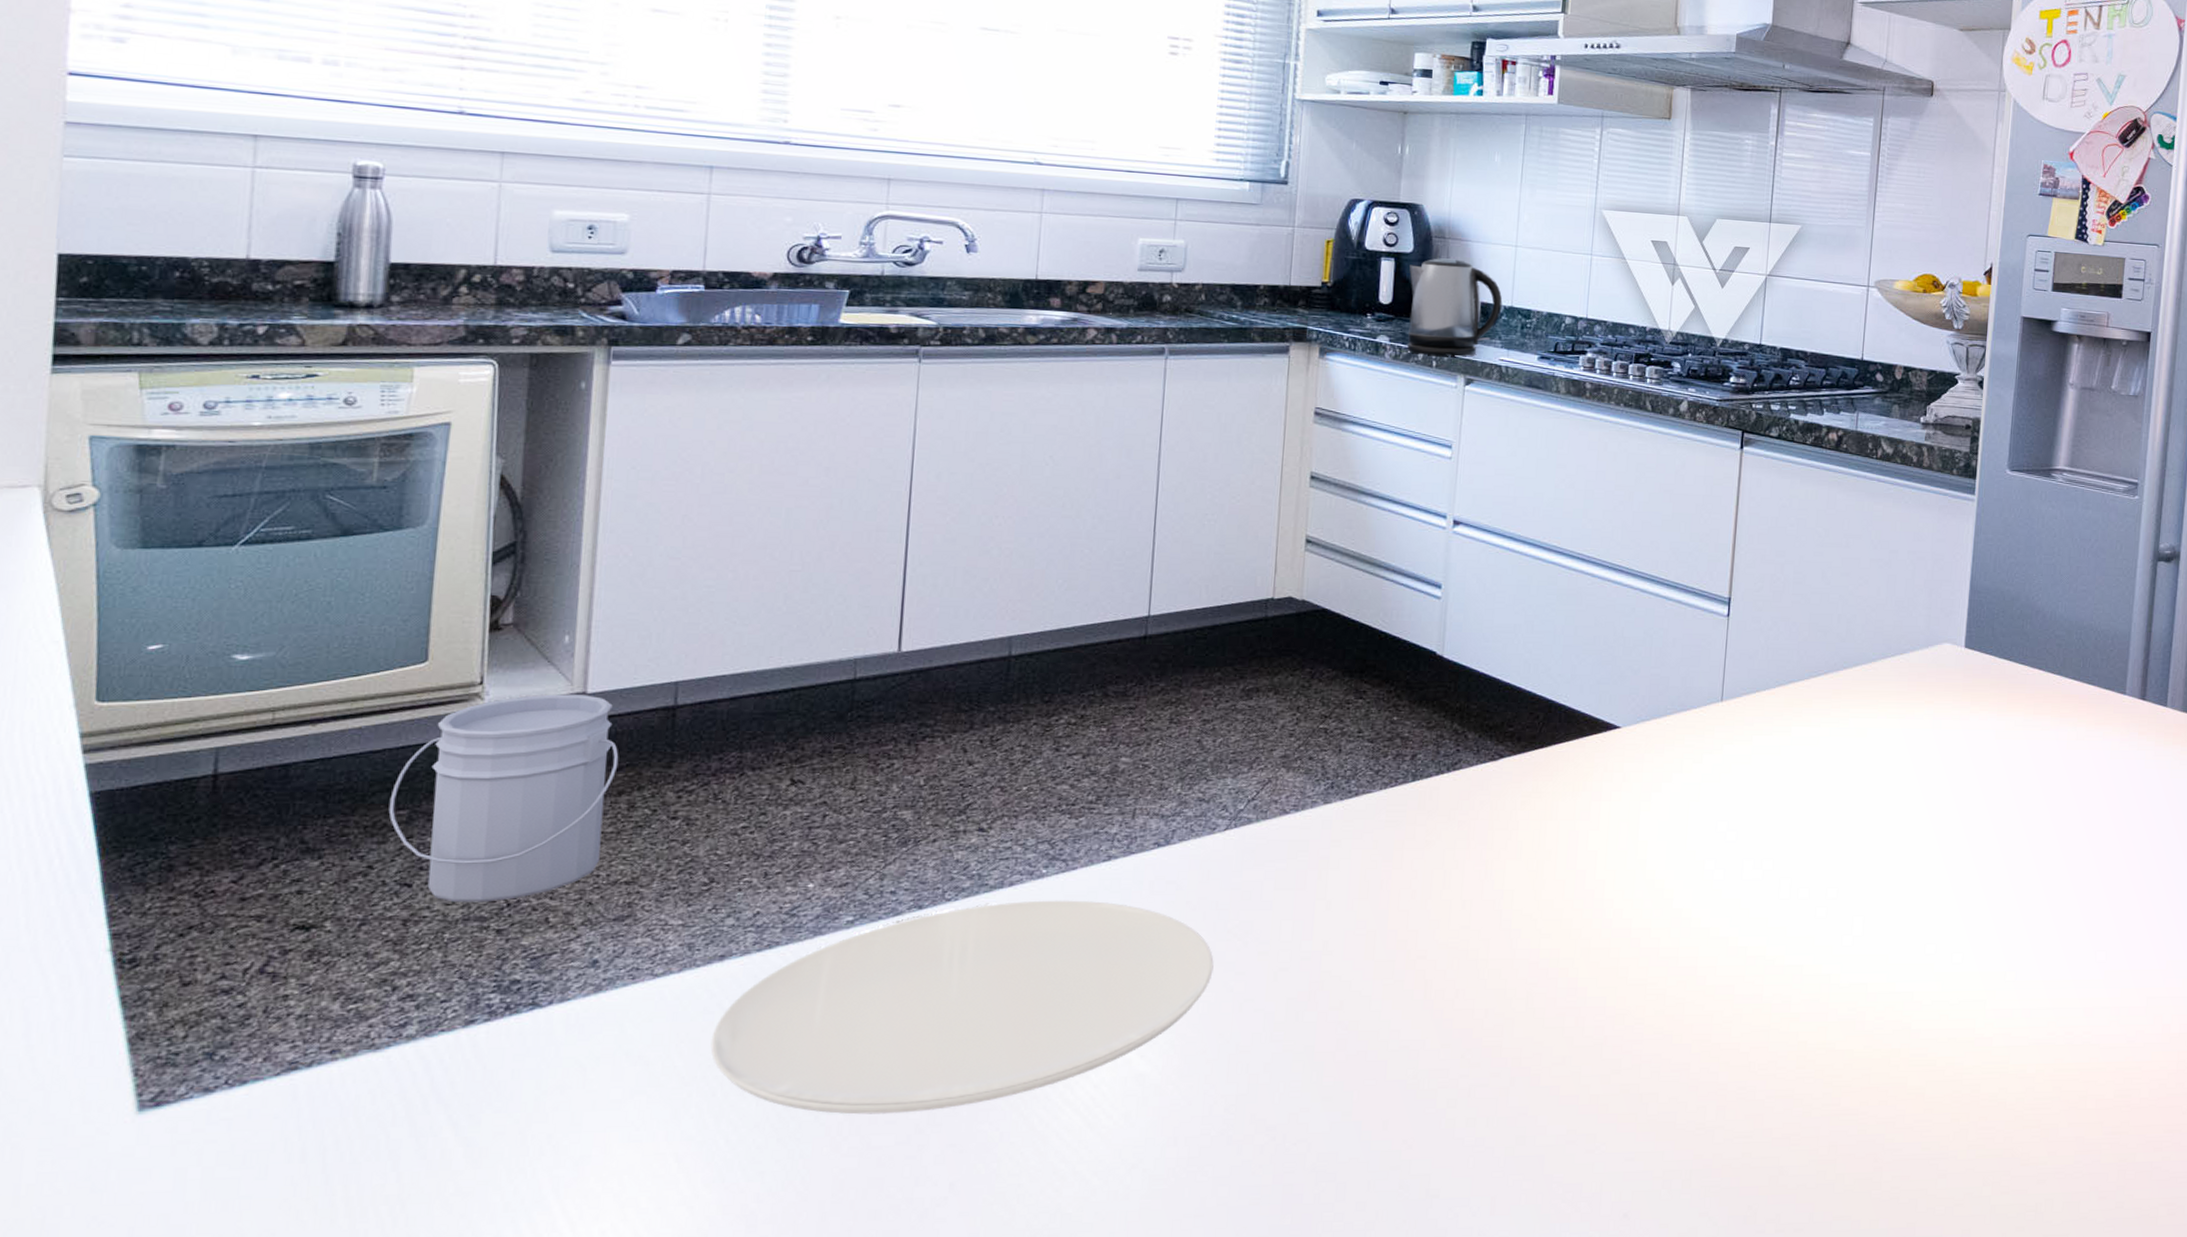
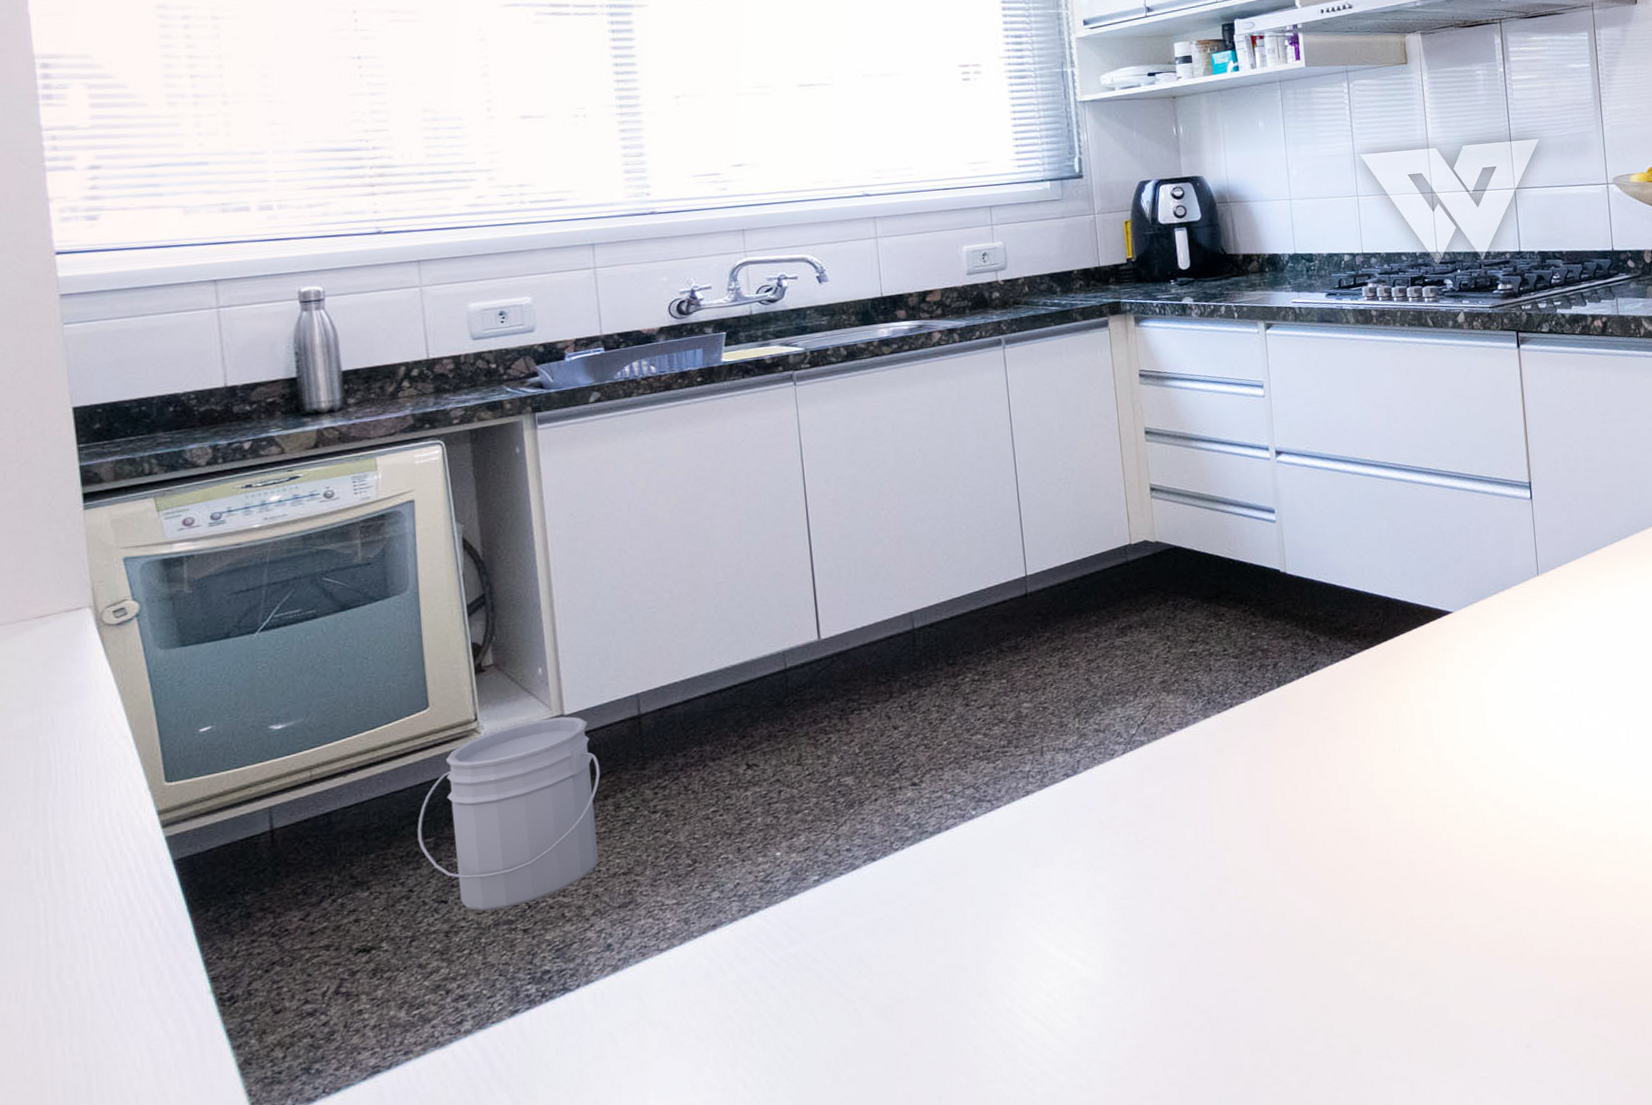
plate: present [710,900,1214,1115] -> none [716,831,1133,1050]
kettle: present [1407,258,1503,357] -> none [1200,219,1287,309]

